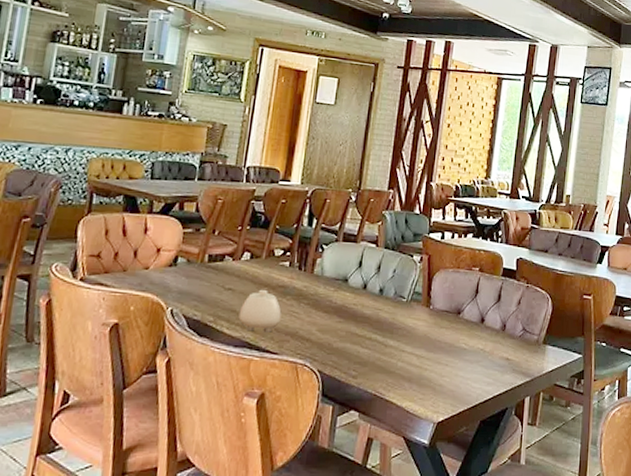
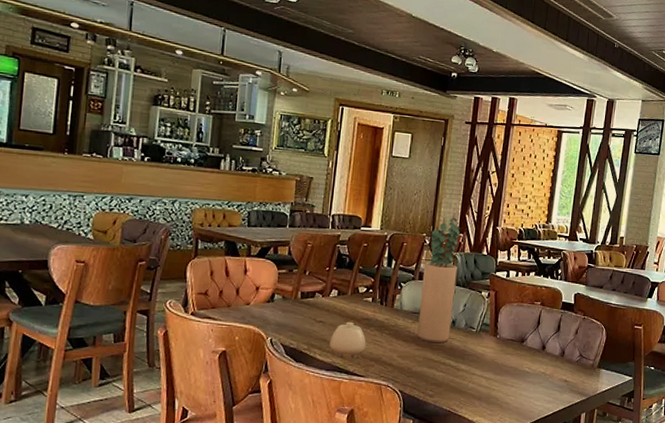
vase: none [340,167,390,315] -> present [417,214,460,344]

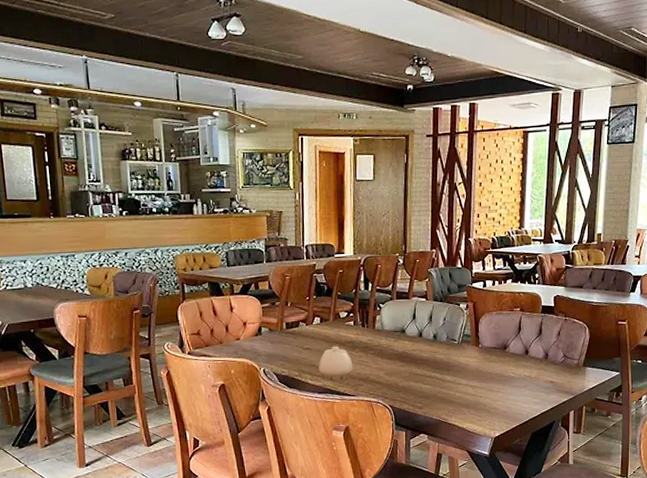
vase: present [417,214,460,344] -> none [400,230,434,358]

